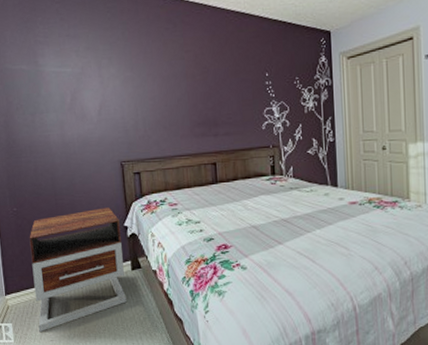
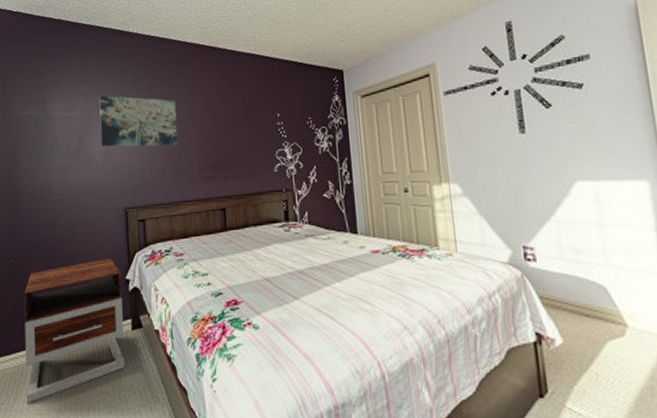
wall art: none [90,51,169,103] -> present [99,95,177,147]

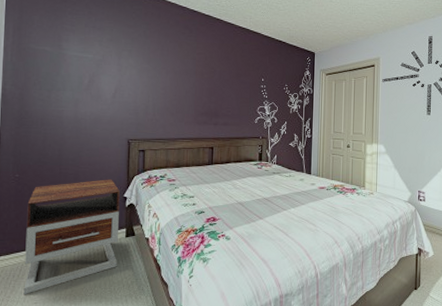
wall art: present [99,95,177,147] -> none [111,43,180,93]

